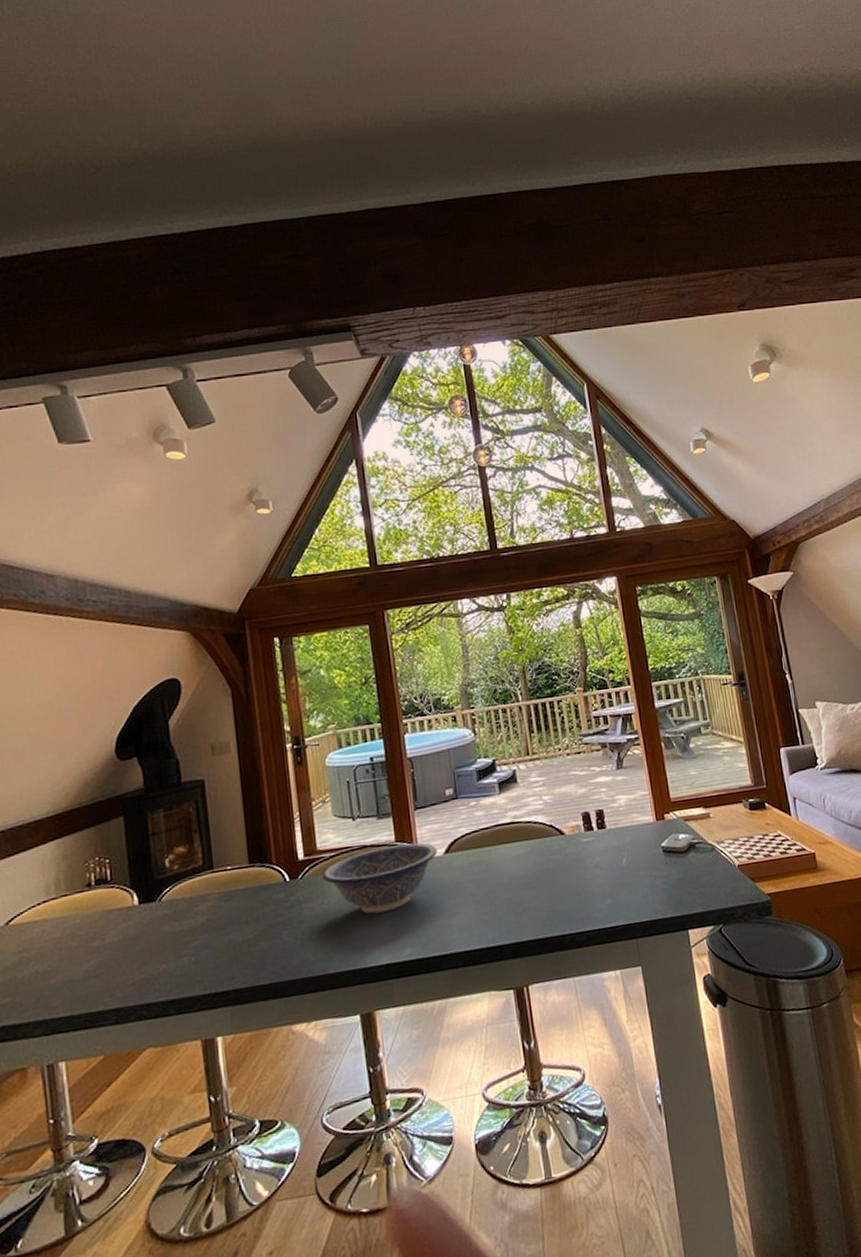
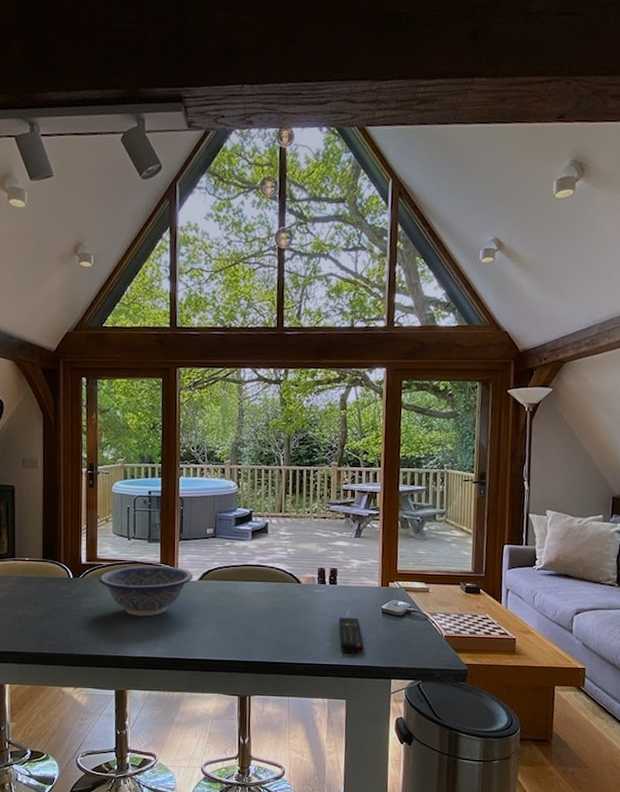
remote control: none [616,863,651,909] -> present [339,617,364,654]

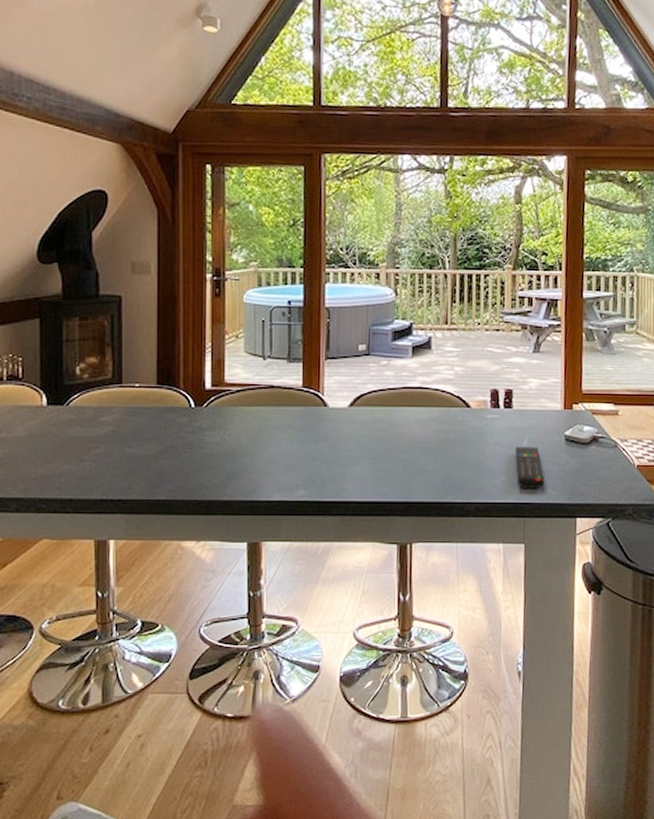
decorative bowl: present [98,565,193,617] -> none [225,390,342,452]

